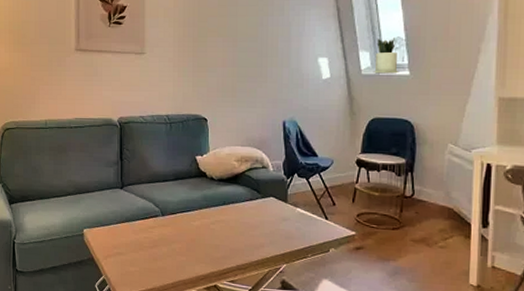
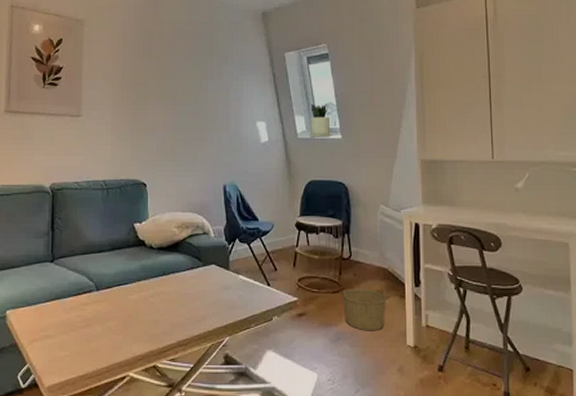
basket: none [402,226,450,269] -> present [342,289,386,332]

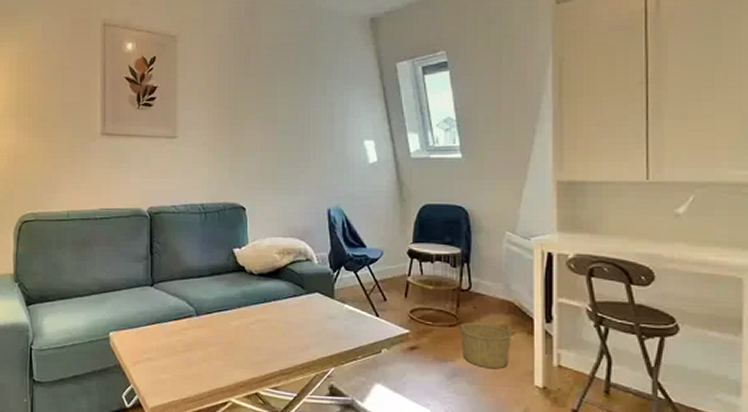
planter: present [308,103,332,137] -> none [423,118,451,157]

